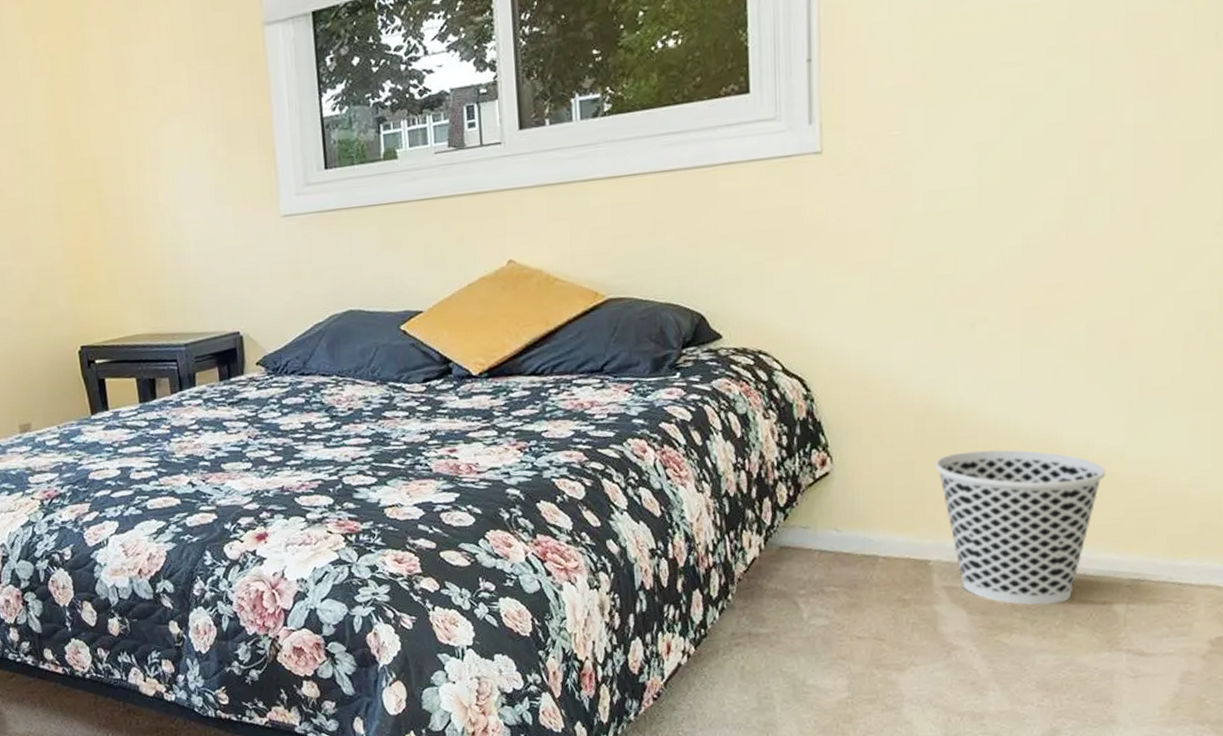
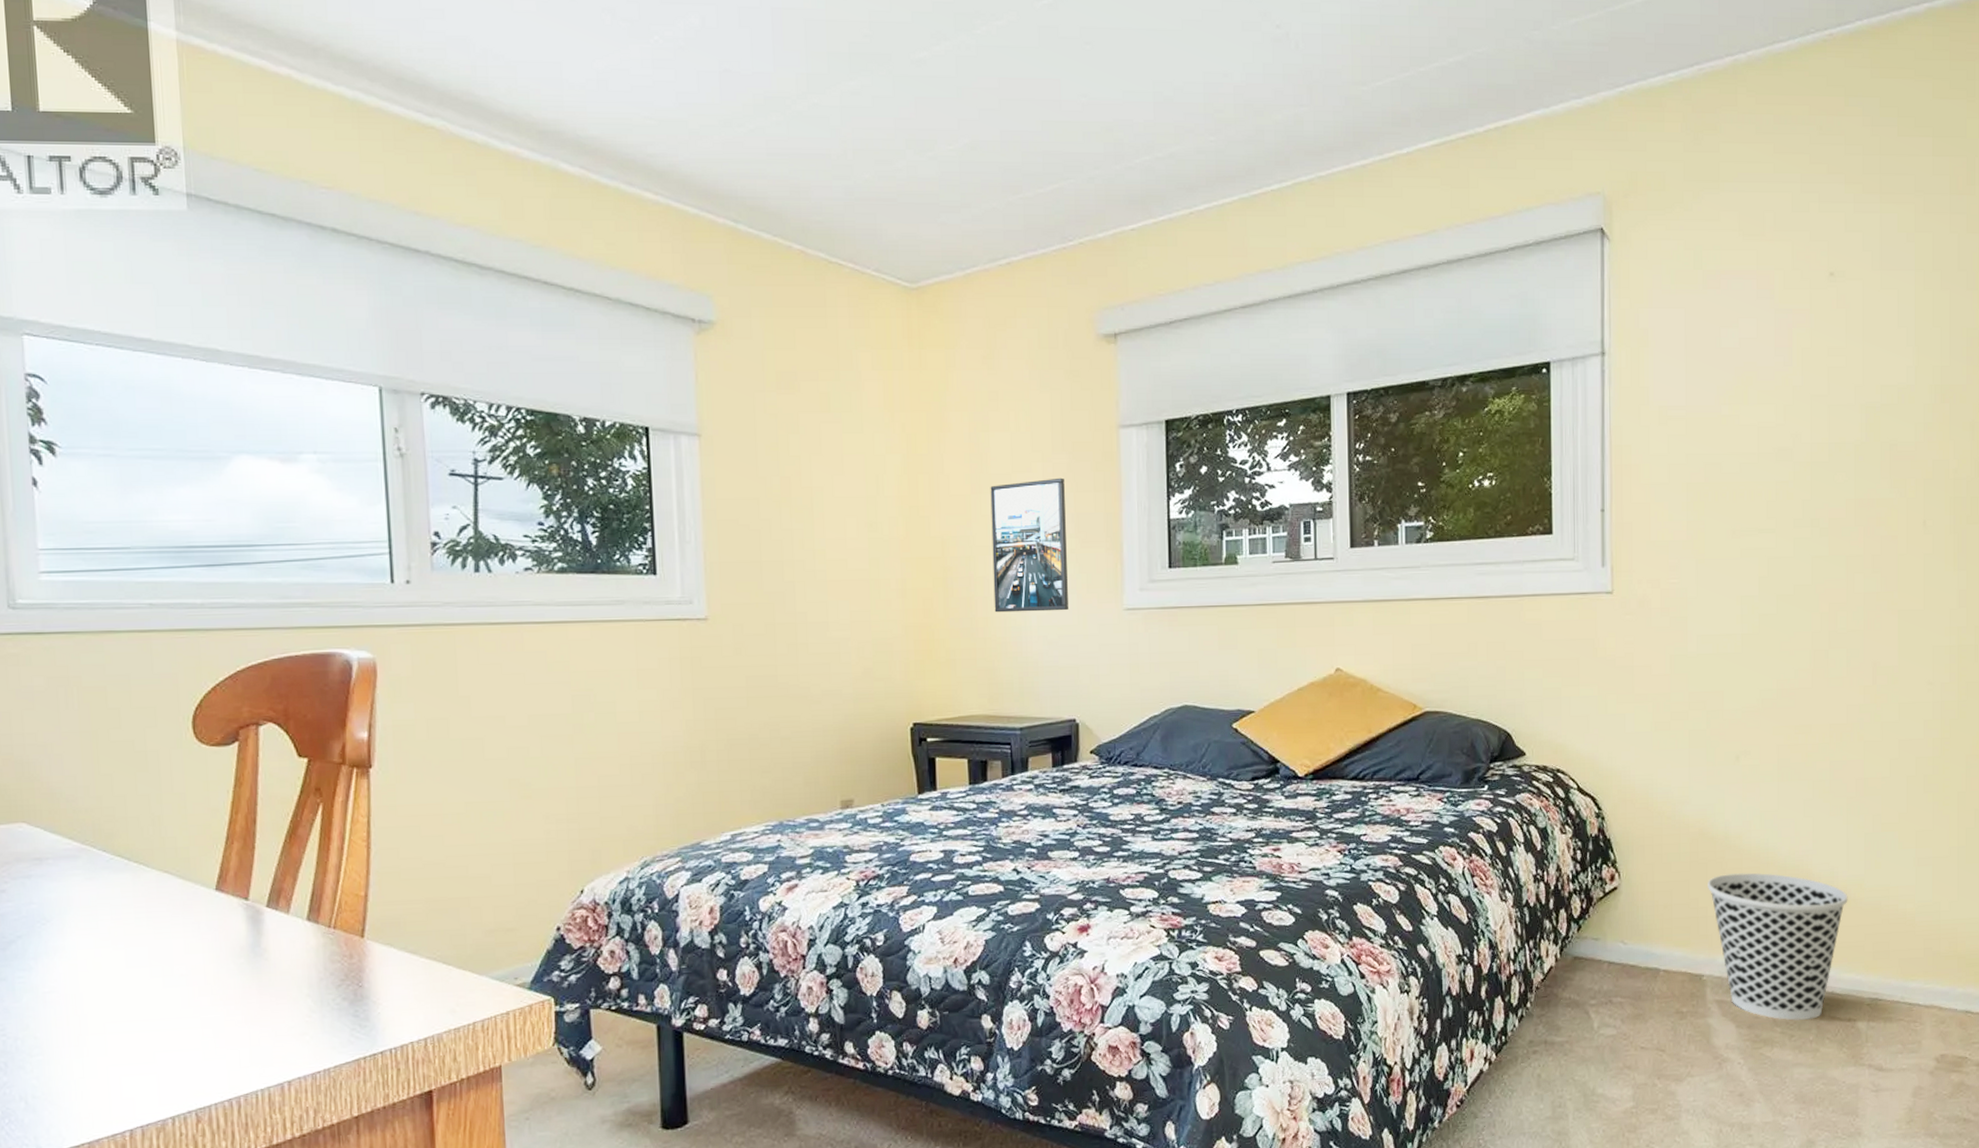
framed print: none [136,84,224,231] -> present [990,477,1068,613]

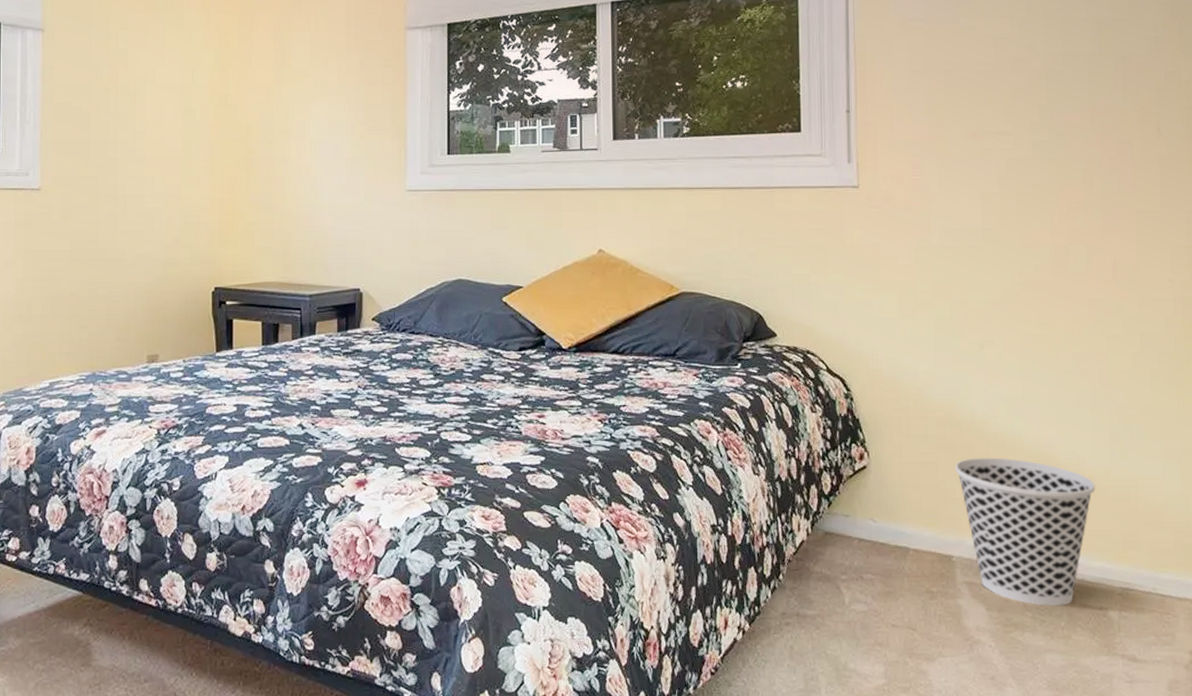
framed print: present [990,477,1068,613] -> none [290,72,356,191]

